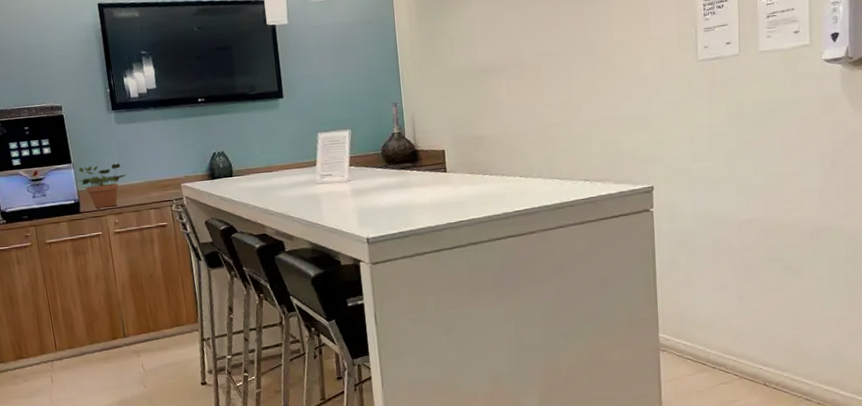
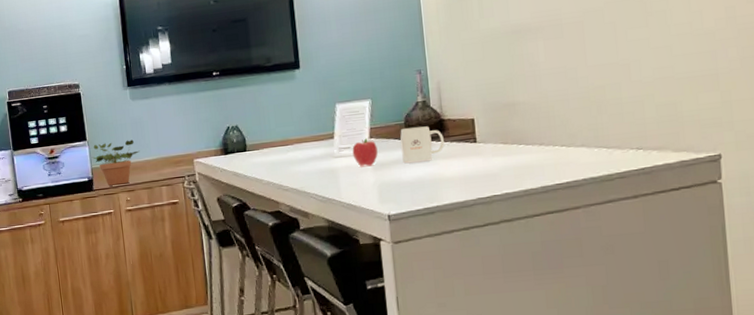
fruit: none [333,166,357,194] -> present [352,138,378,167]
mug: none [377,156,418,191] -> present [400,126,445,164]

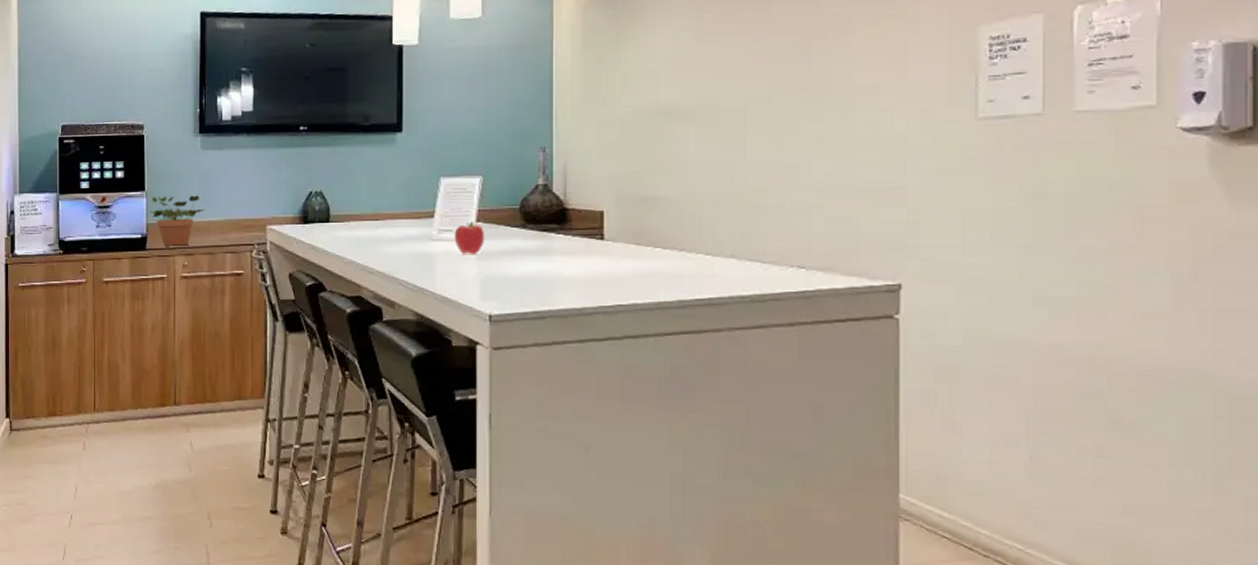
mug: present [400,126,445,164] -> none [512,213,565,256]

